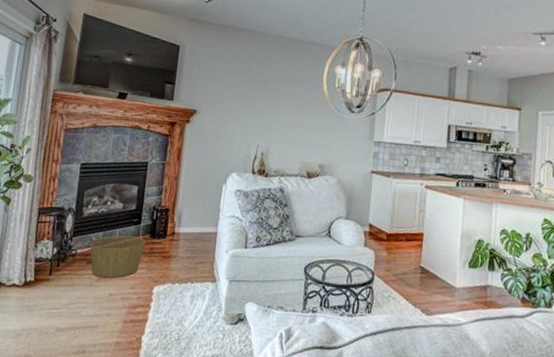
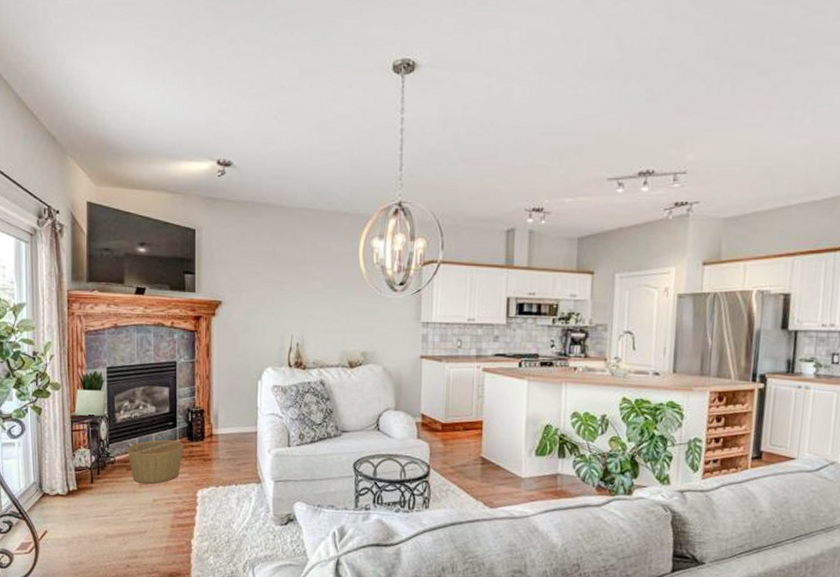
planter: none [40,165,78,211] -> present [71,370,107,418]

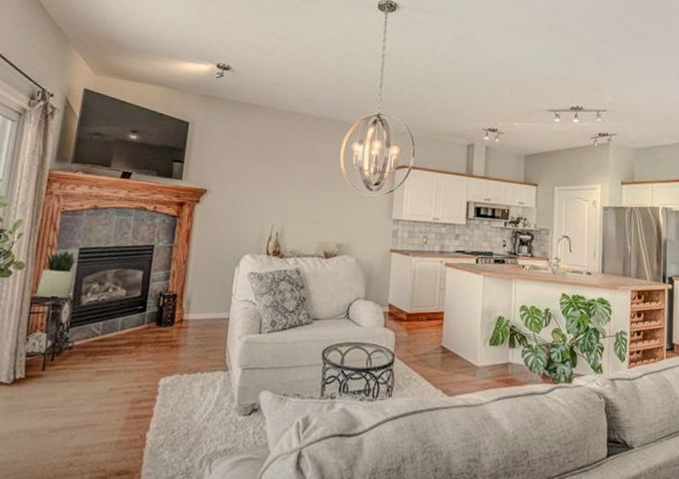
basket: present [127,440,184,484] -> none [88,324,151,371]

